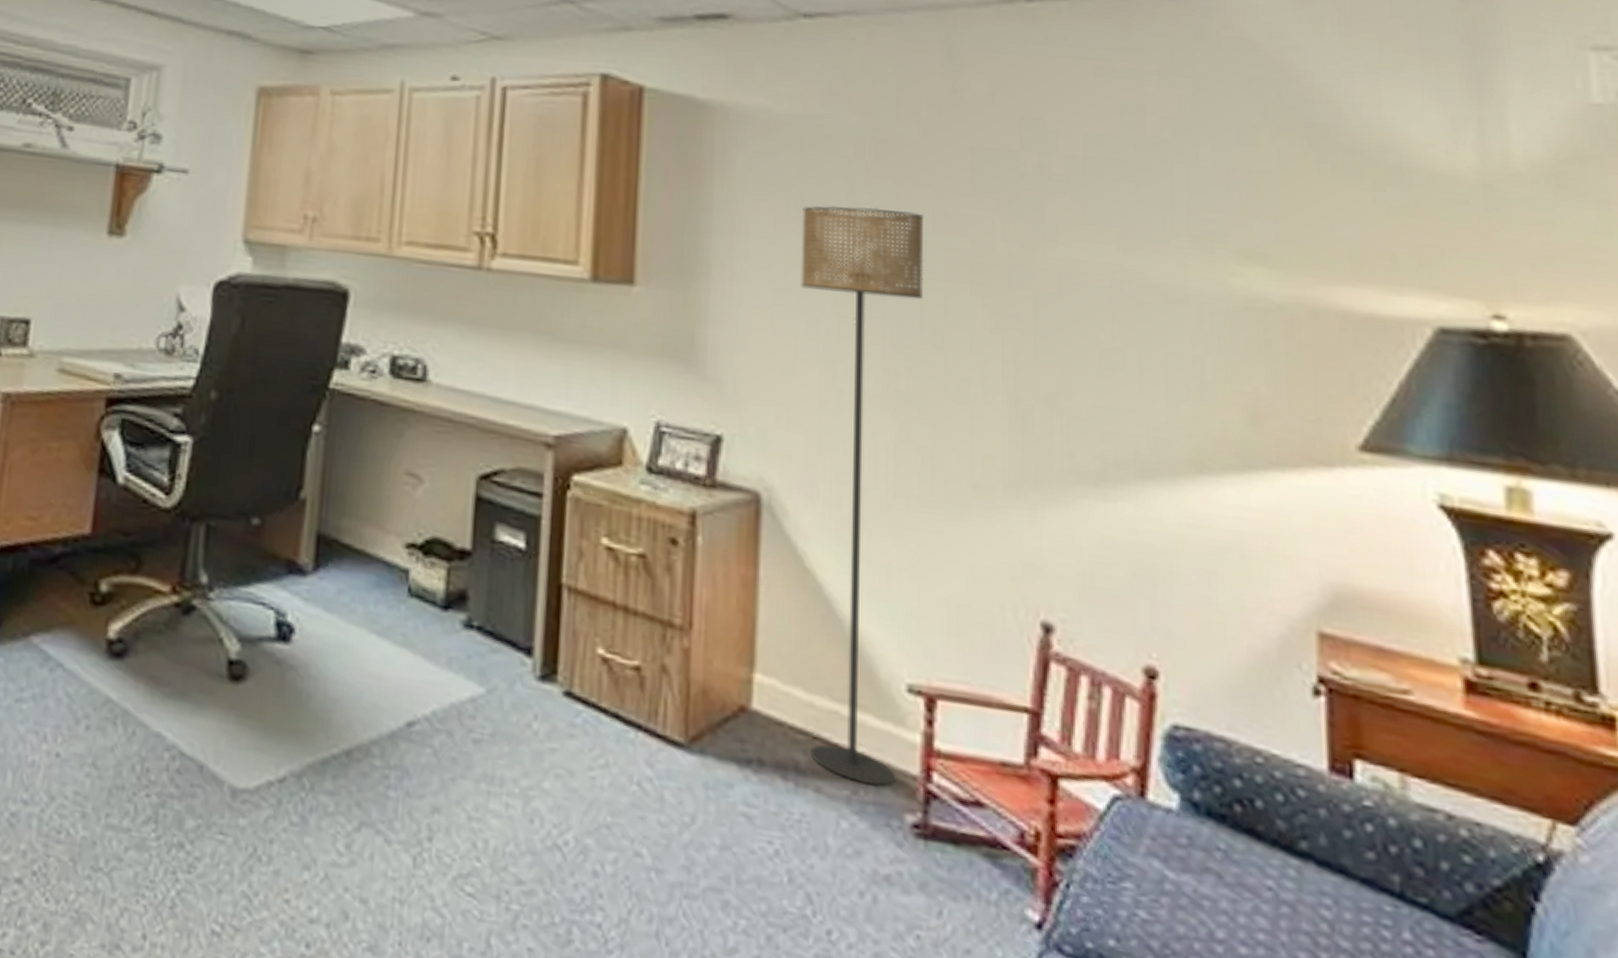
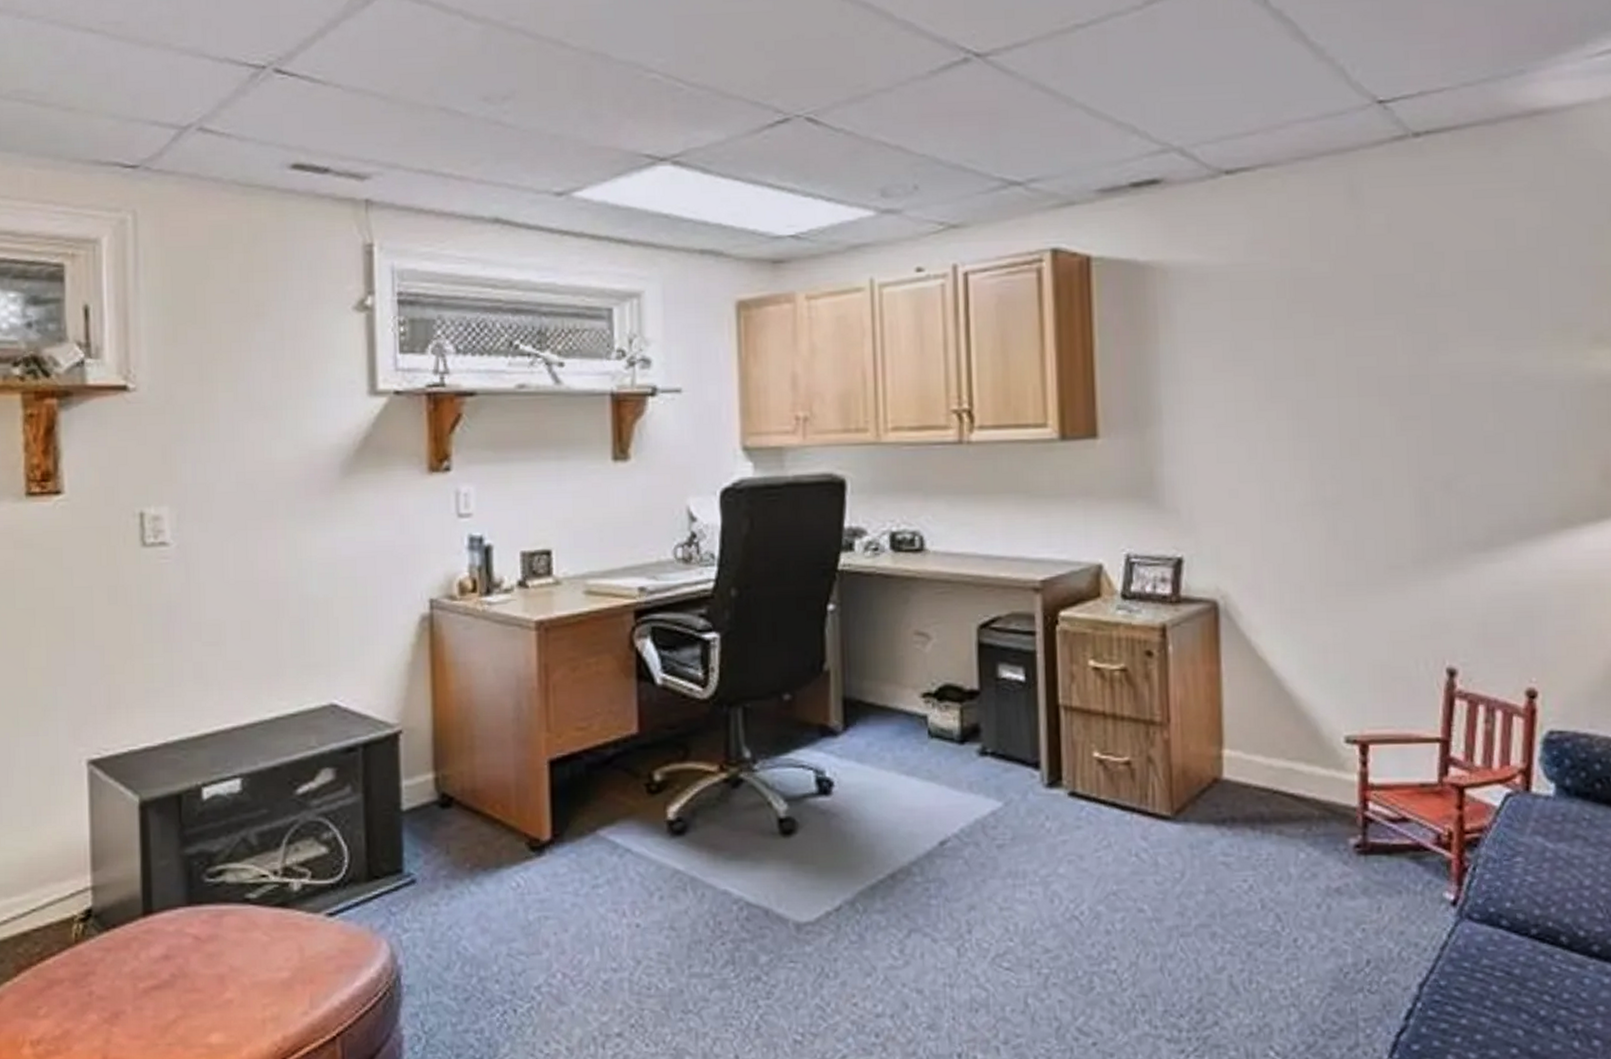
floor lamp: present [801,205,925,786] -> none [1236,340,1341,822]

